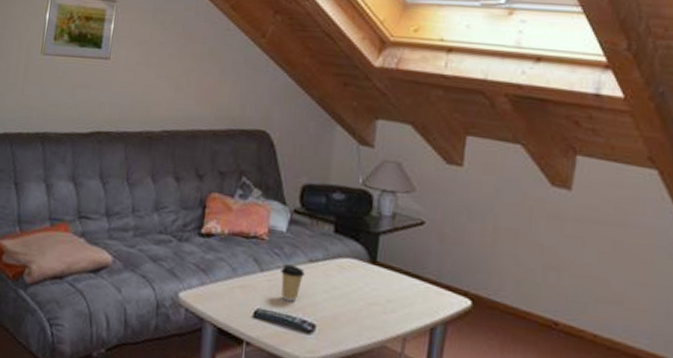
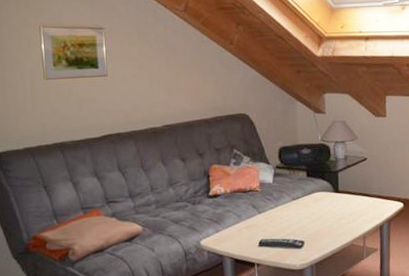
coffee cup: present [281,264,305,302] -> none [273,204,291,230]

